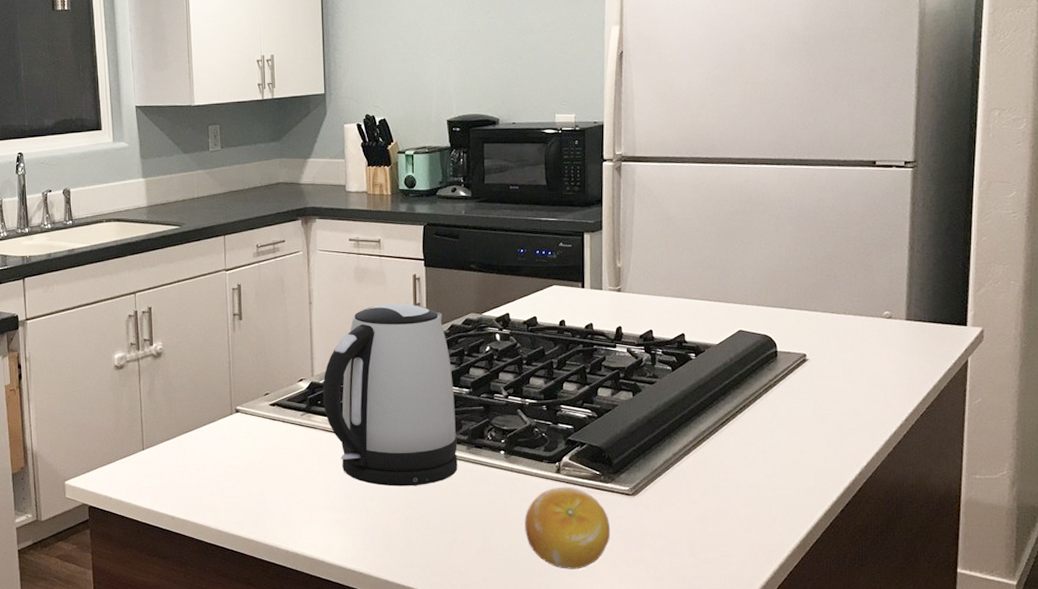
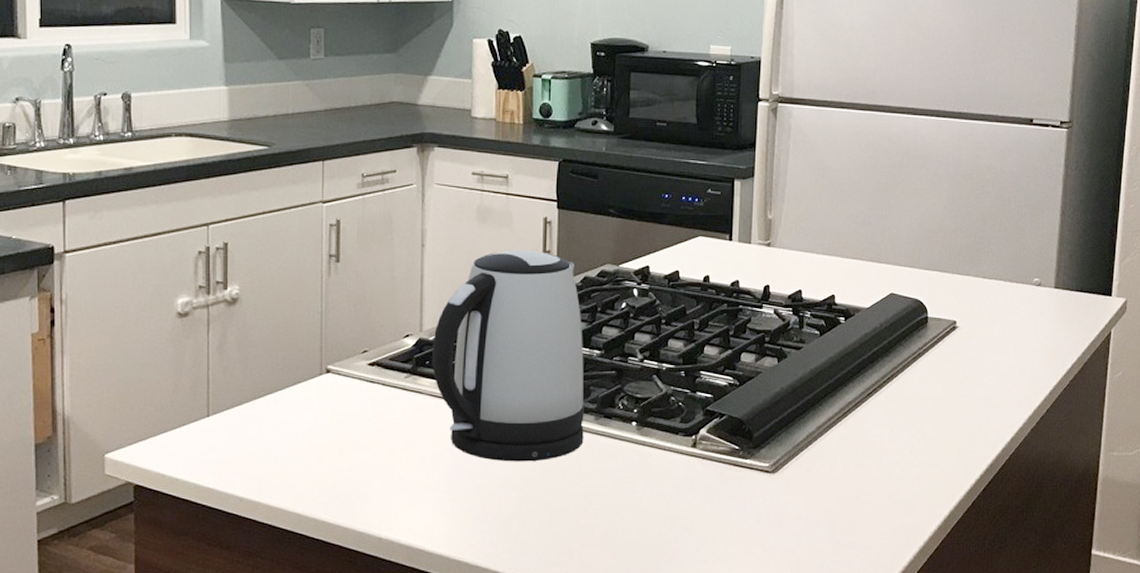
fruit: present [525,487,611,569] -> none [655,463,748,556]

